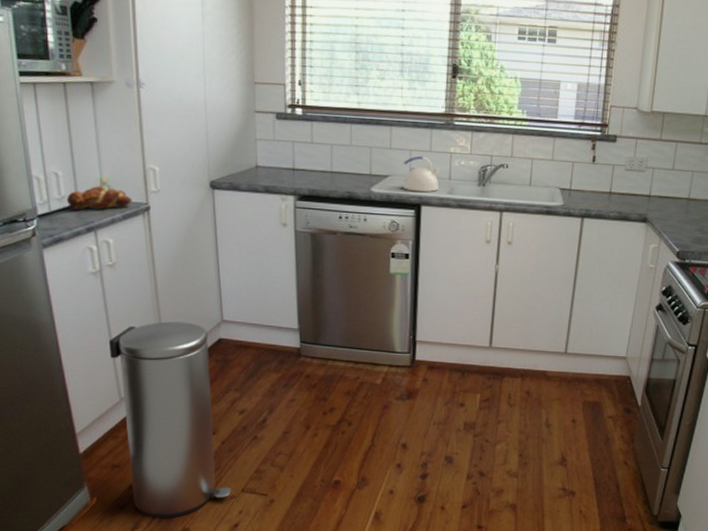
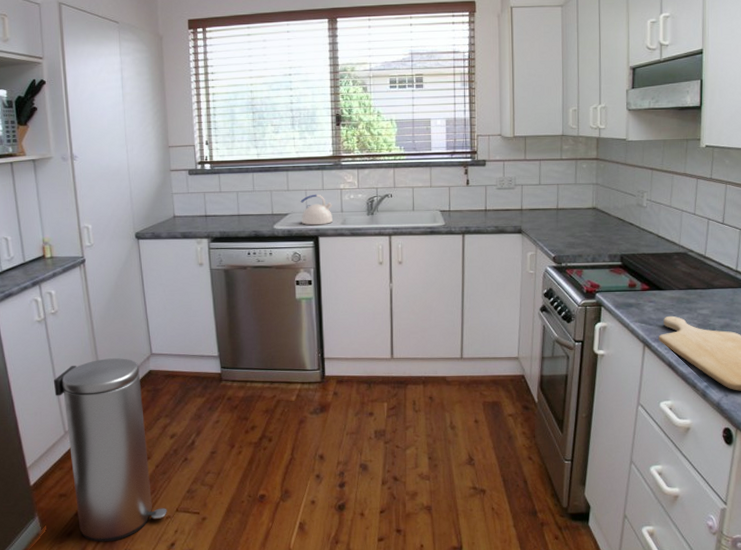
bread loaf: present [66,186,133,210] -> none [15,246,70,268]

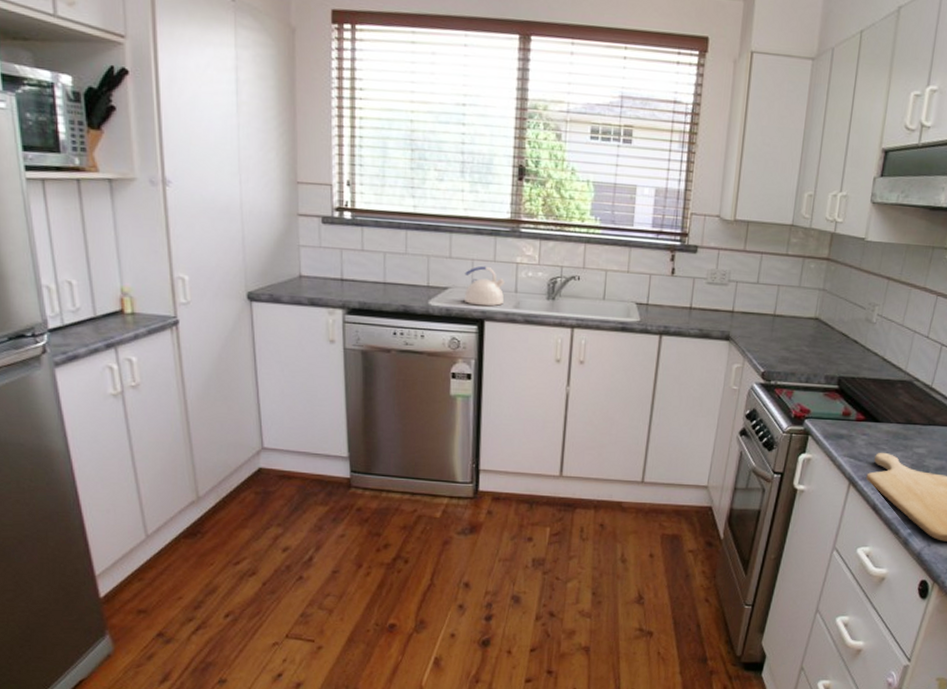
pedal bin: present [53,358,167,542] -> none [132,449,275,669]

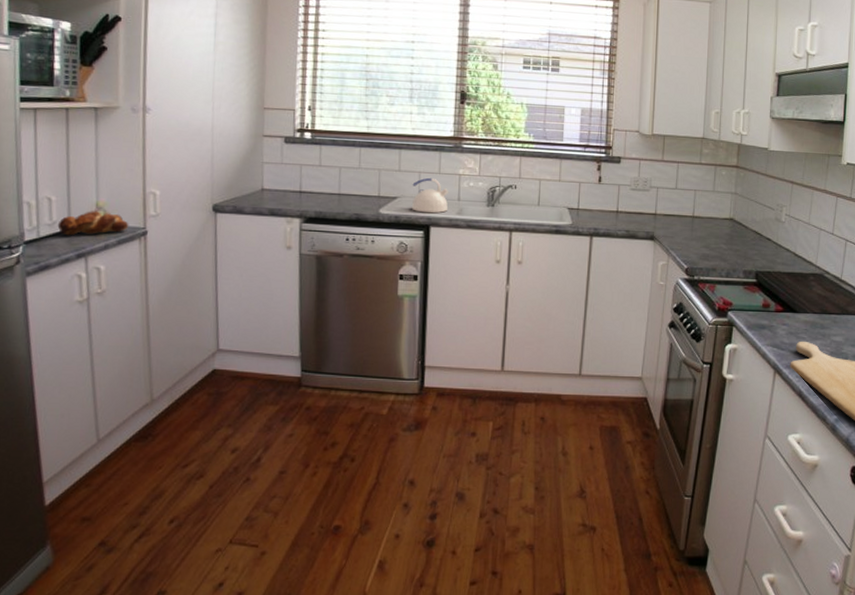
bread loaf: none [81,297,159,324] -> present [57,211,129,236]

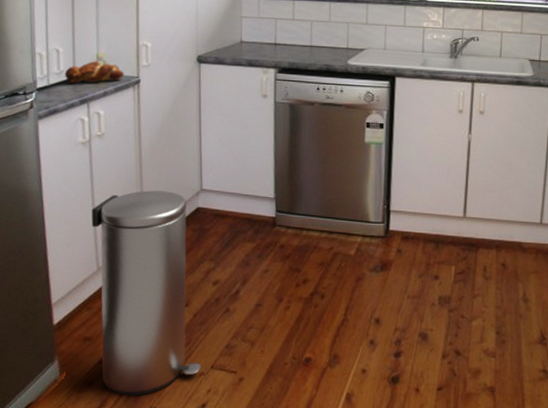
pedal bin: none [90,352,218,580] -> present [91,190,201,397]
kettle: present [411,177,449,214] -> none [377,30,414,65]

